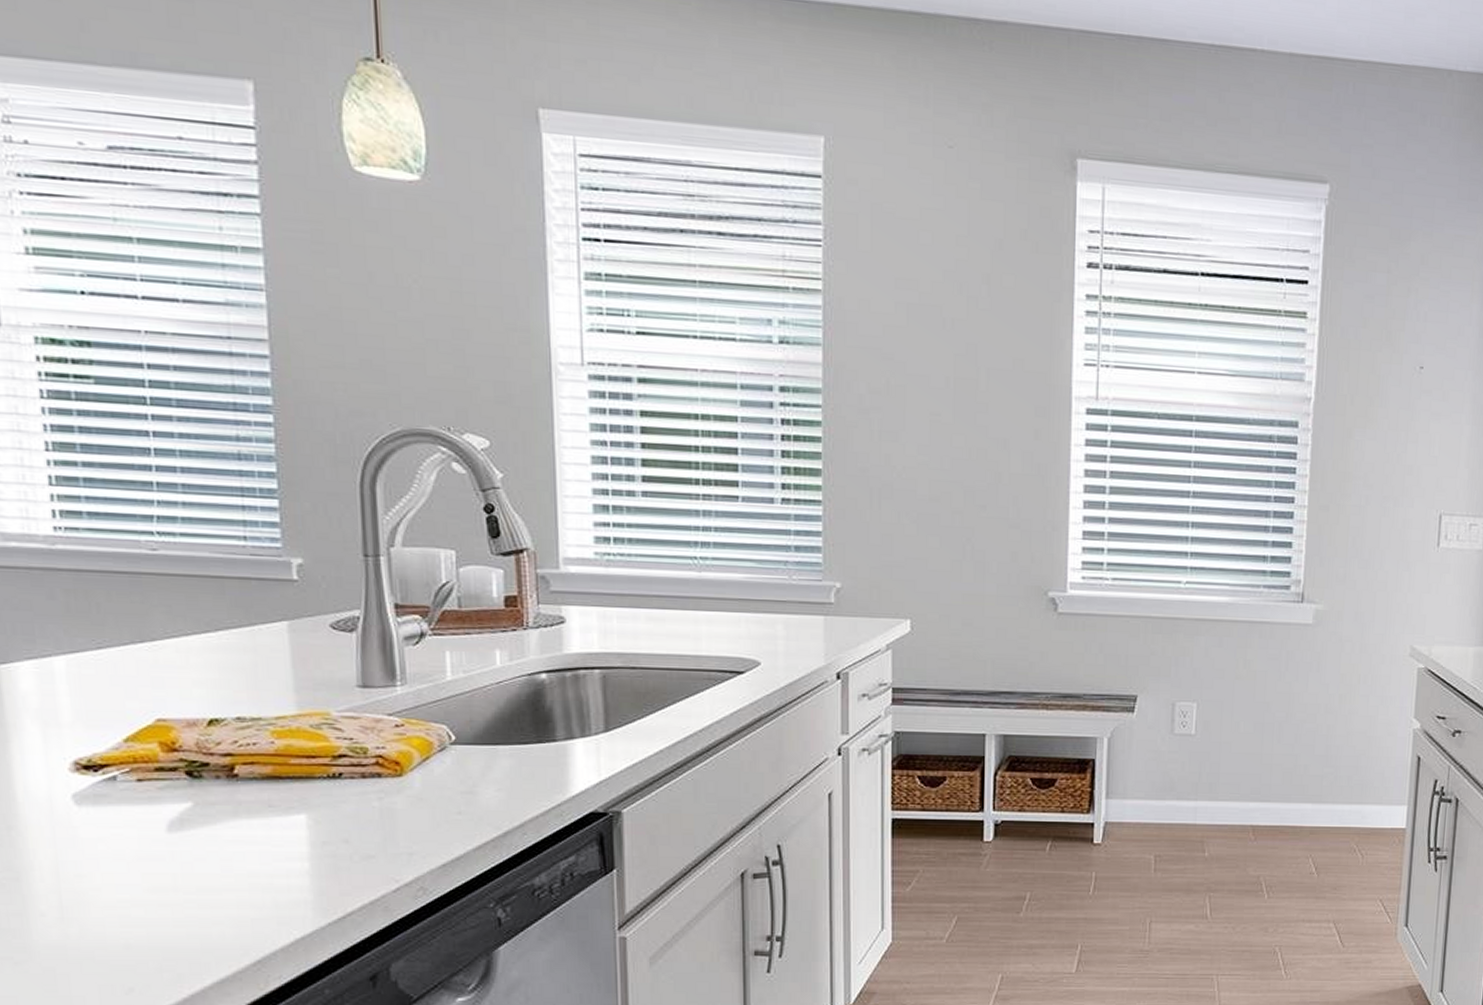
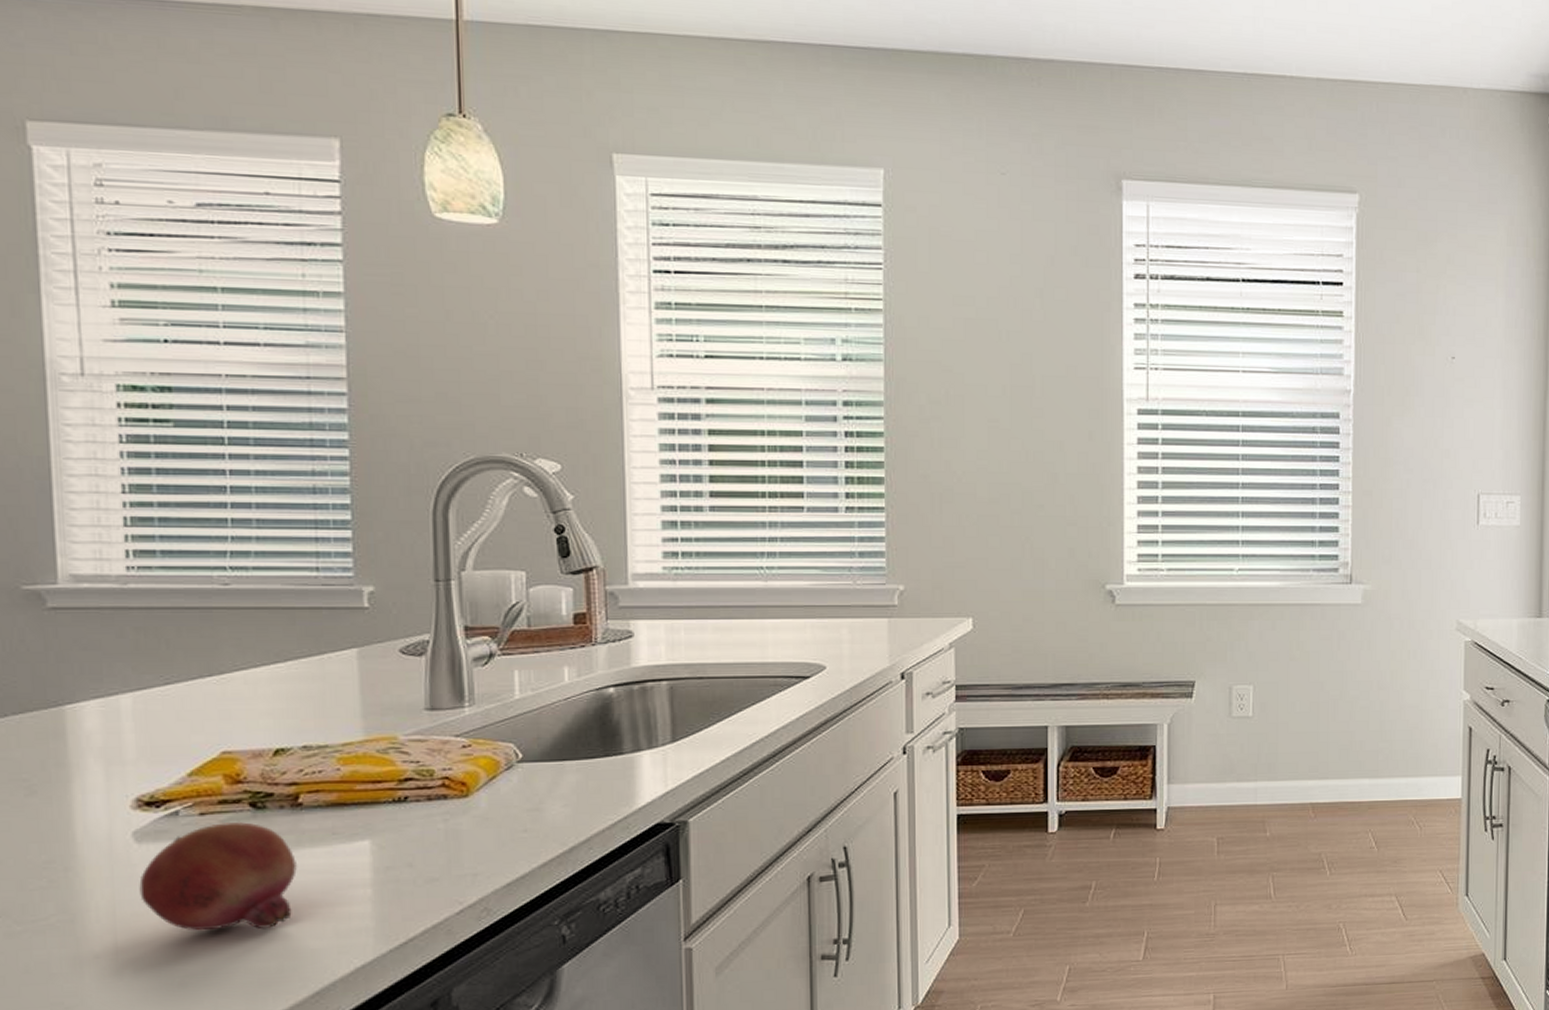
fruit: none [81,790,236,896] -> present [139,822,298,931]

